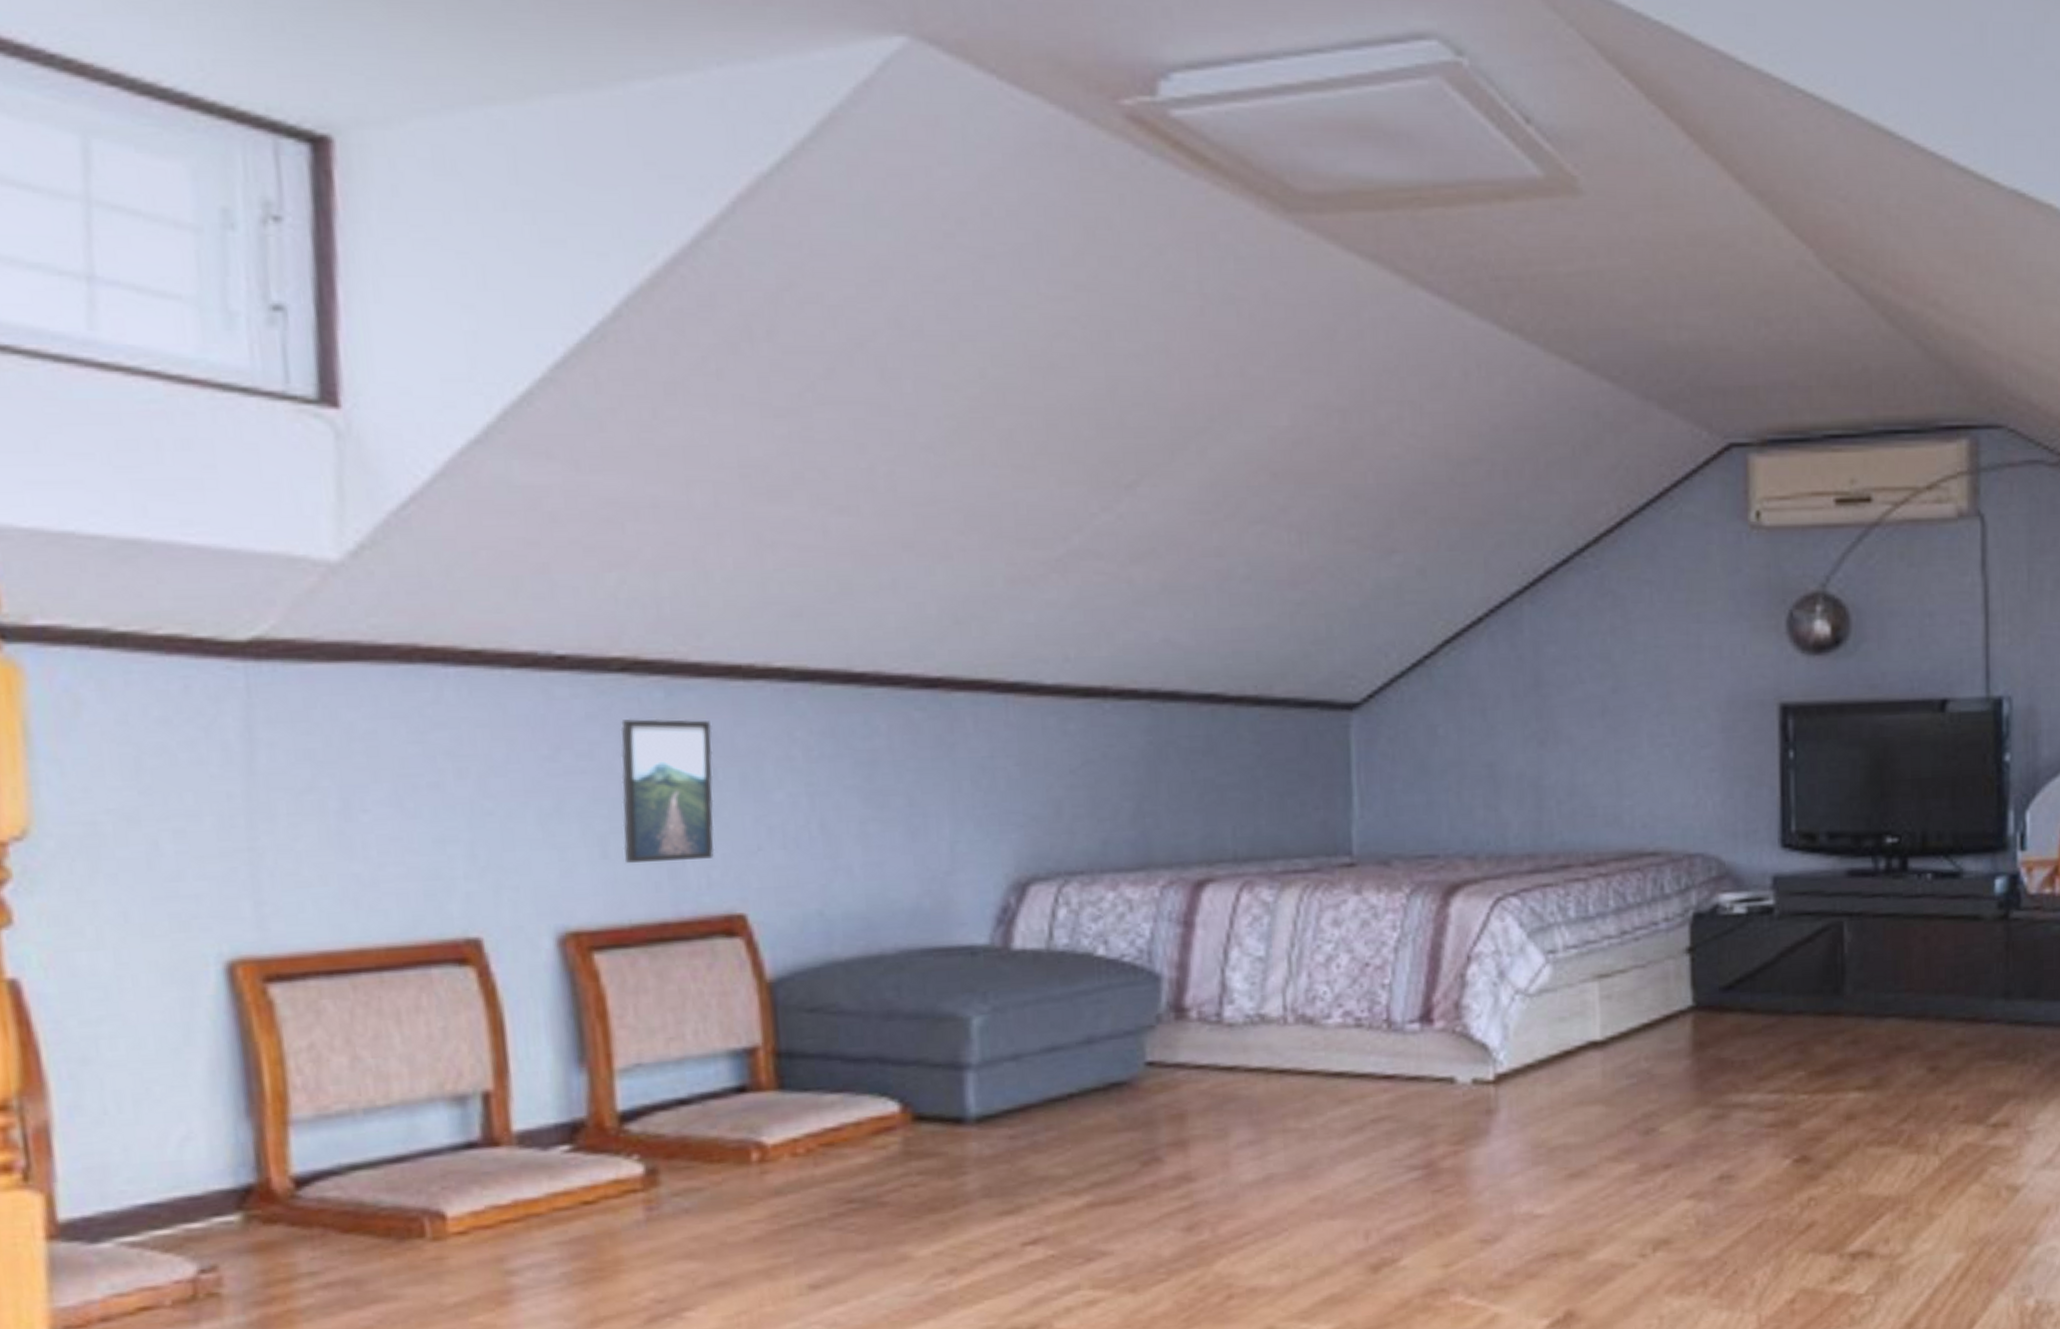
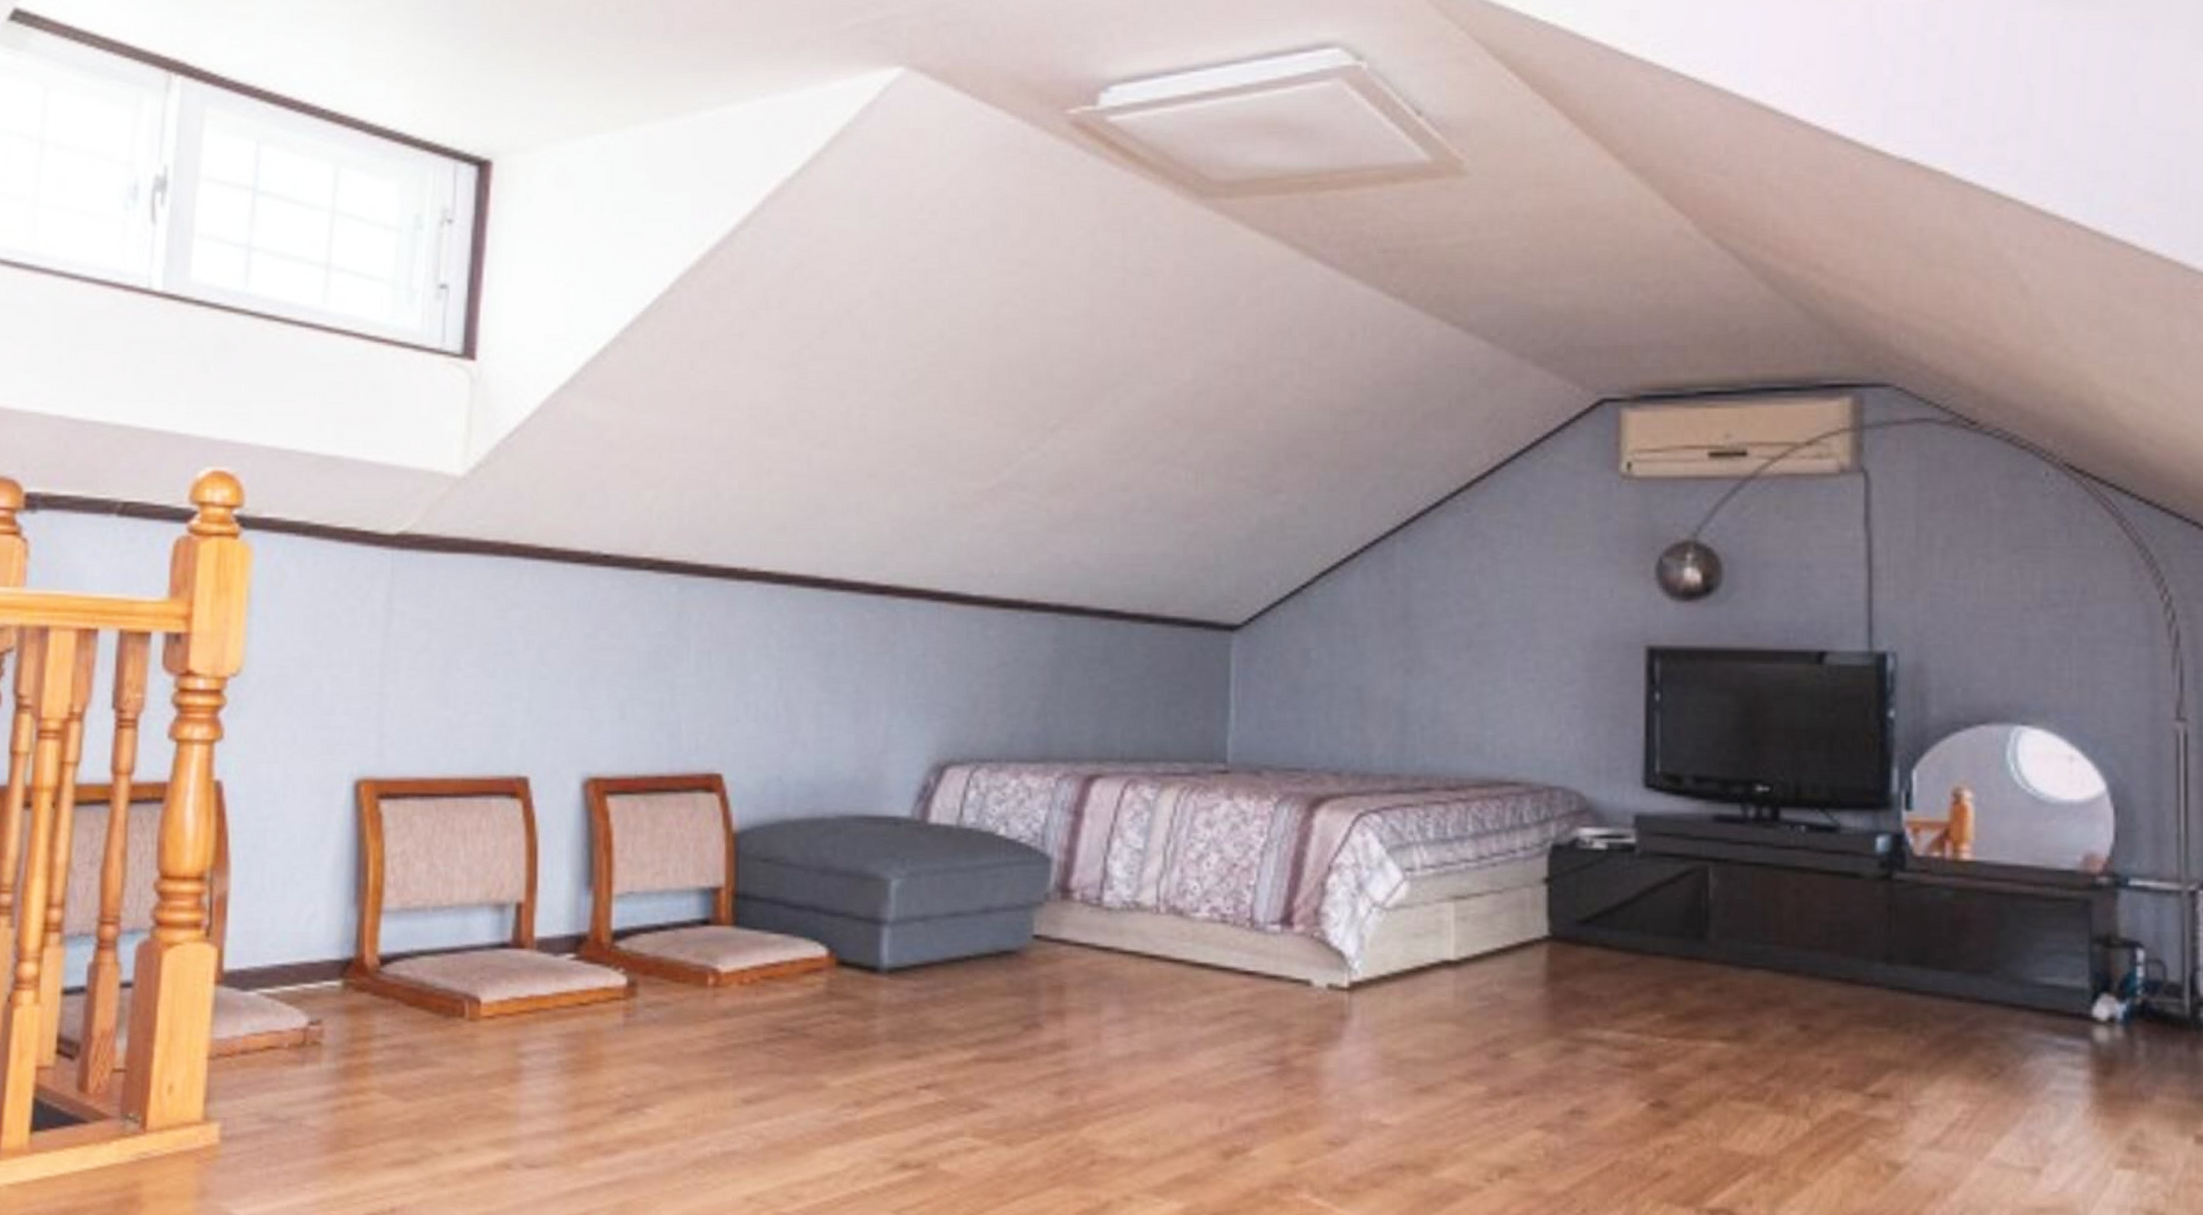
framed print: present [620,718,715,864] -> none [636,607,711,726]

